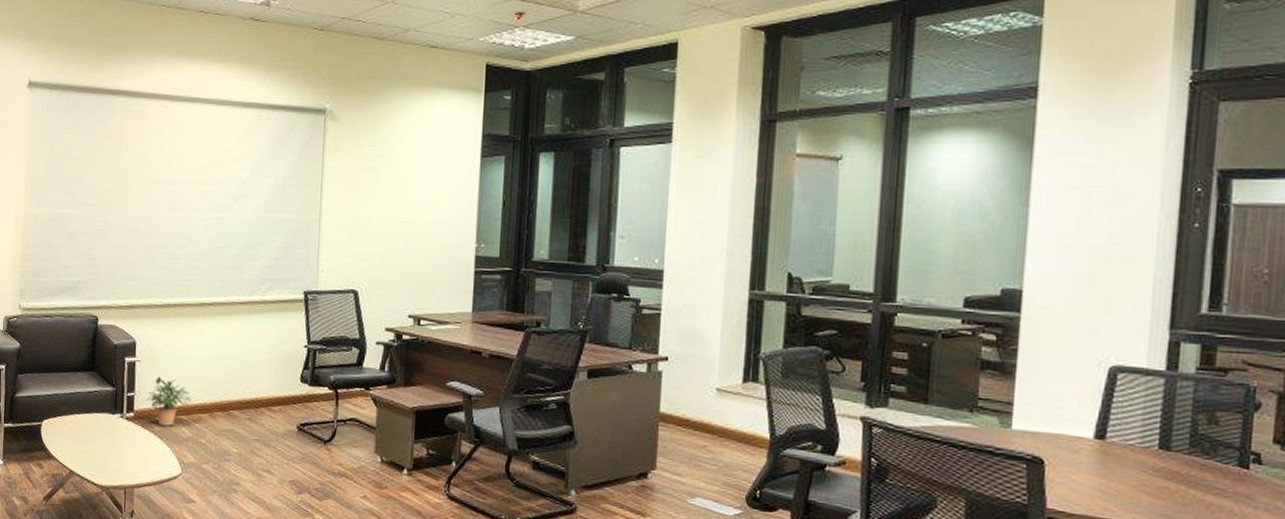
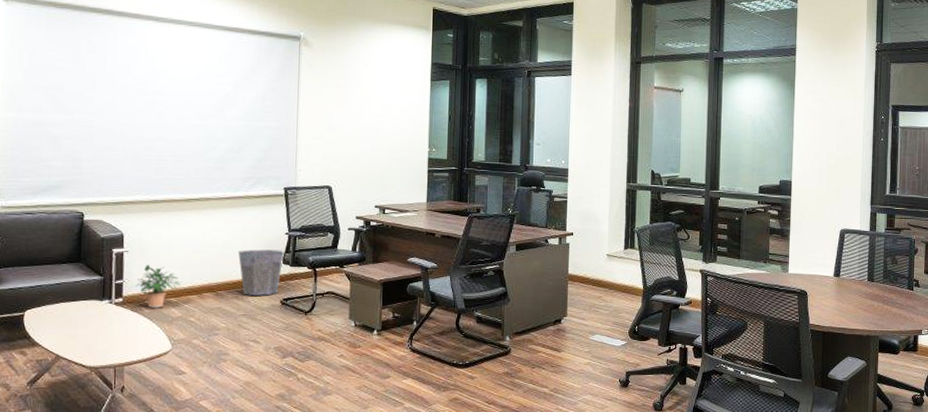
waste bin: none [252,363,302,419] -> present [238,249,284,296]

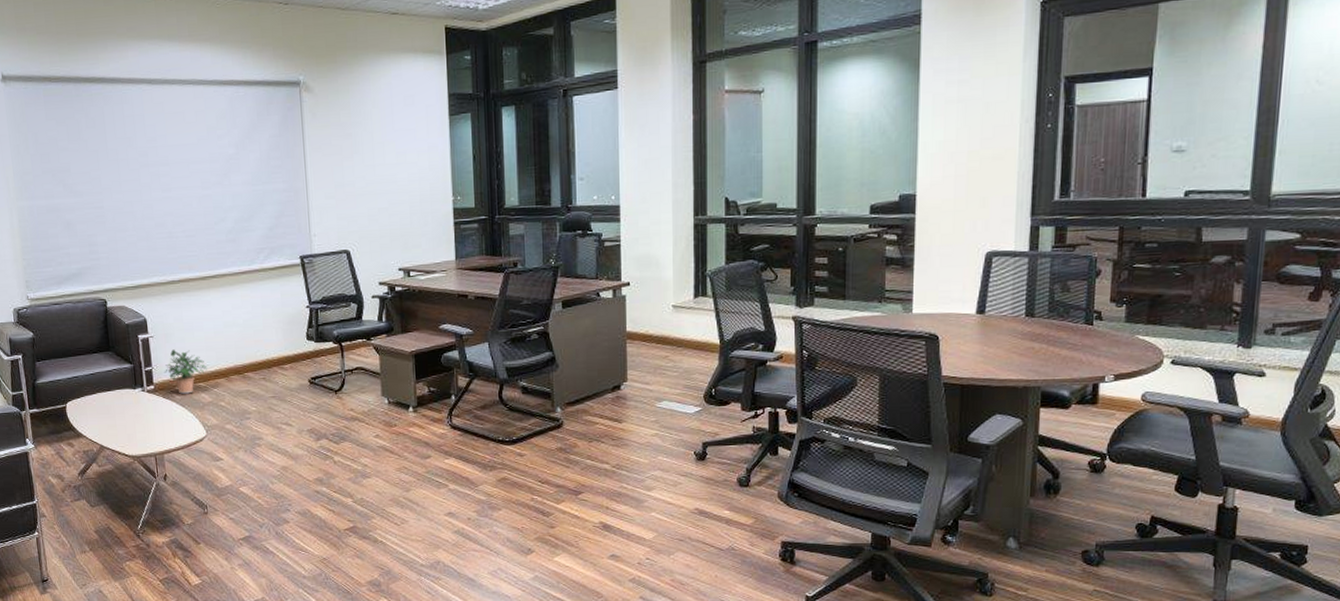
waste bin: present [238,249,284,296] -> none [260,325,307,376]

